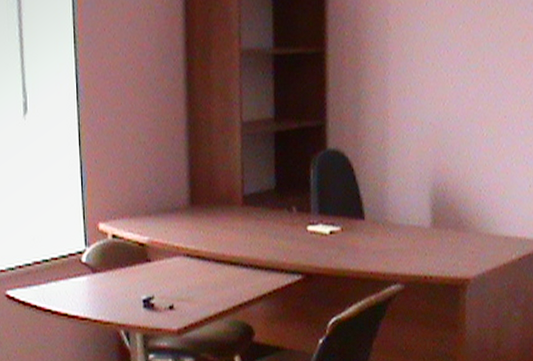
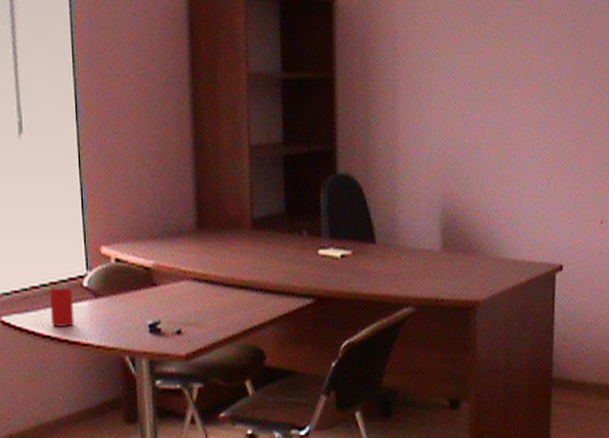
beverage can: none [50,261,73,301] -> present [49,285,74,326]

